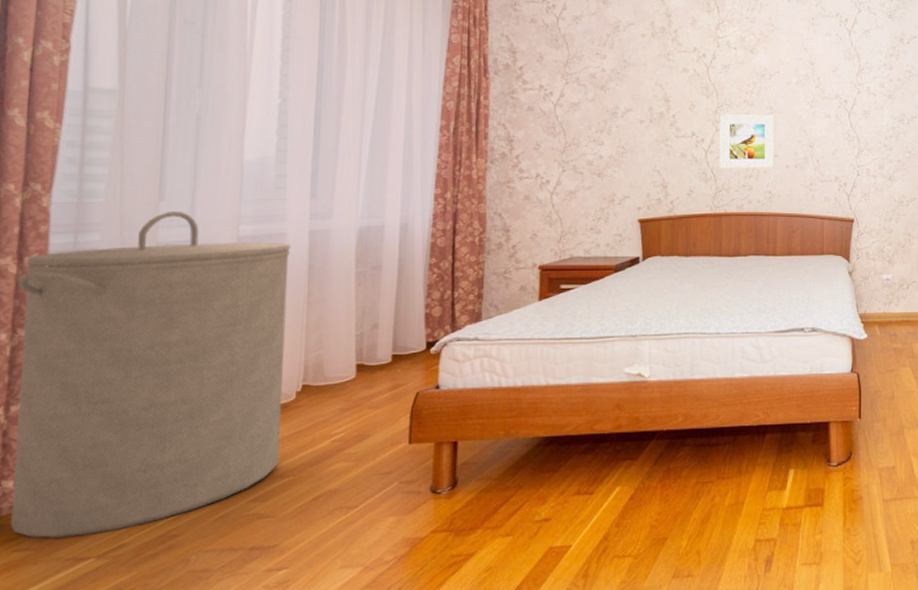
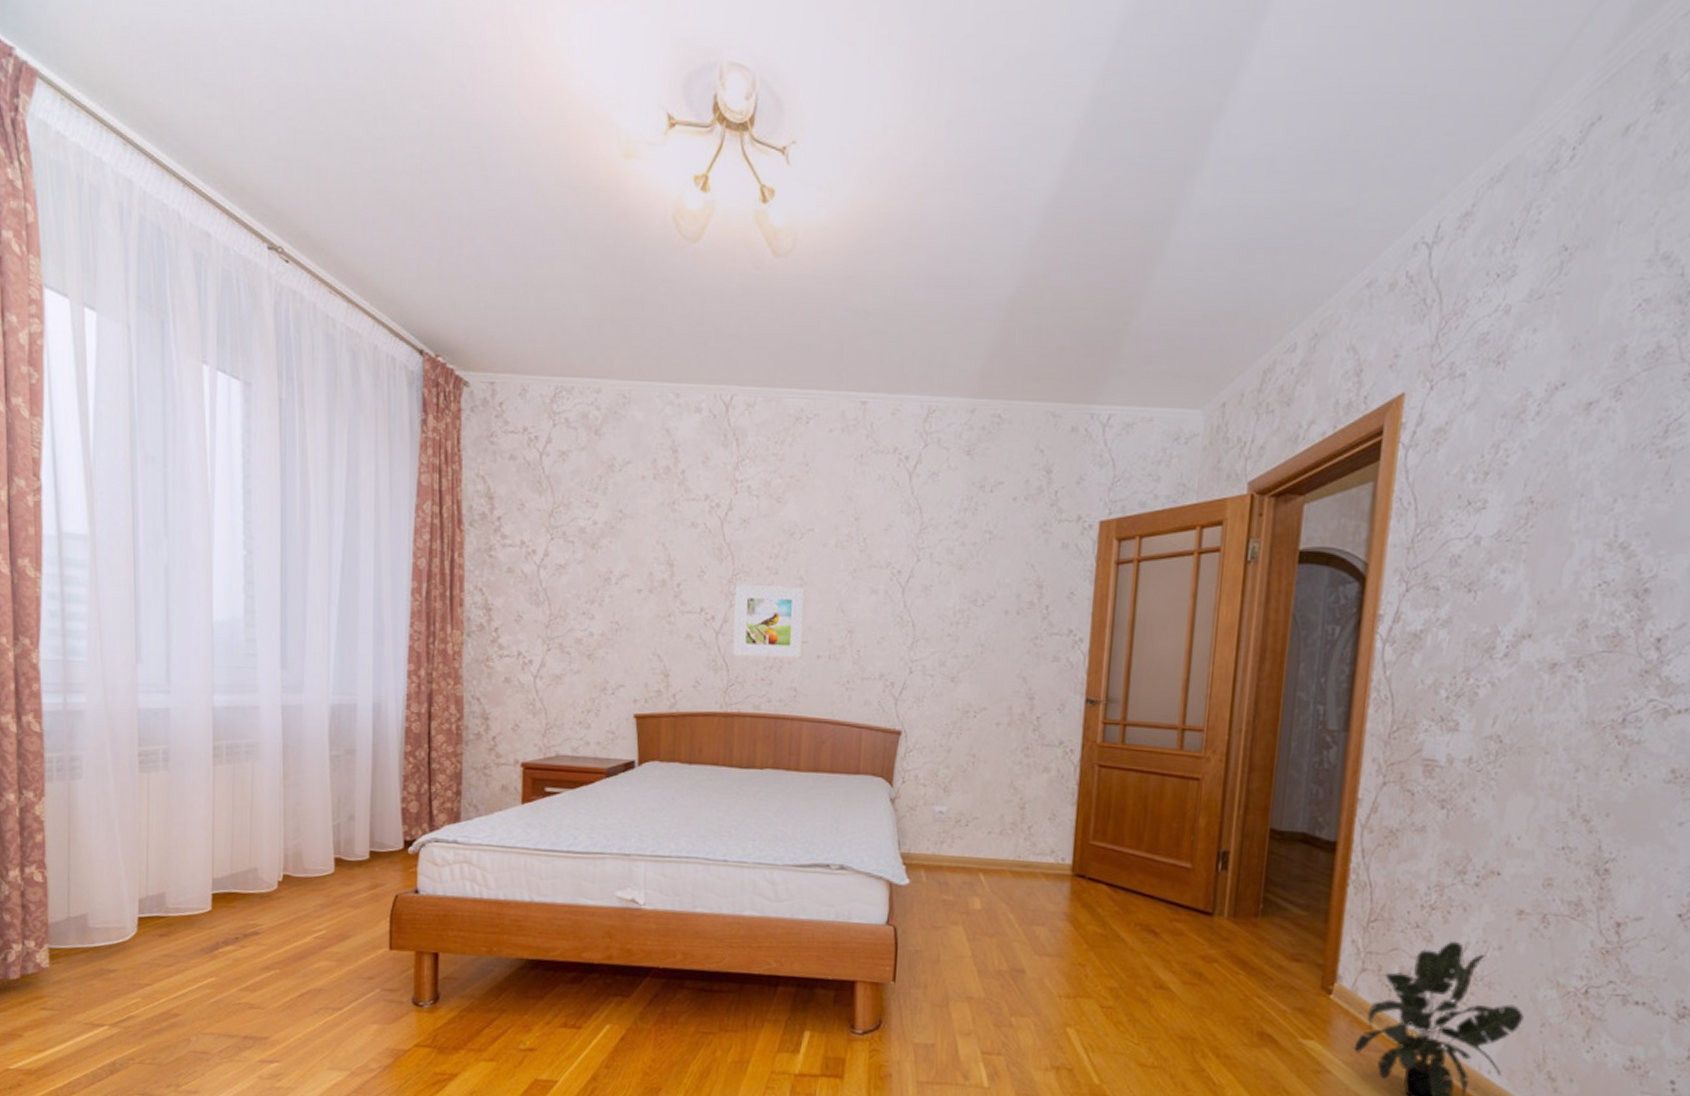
laundry hamper: present [11,210,291,538] -> none [18,674,265,1003]

